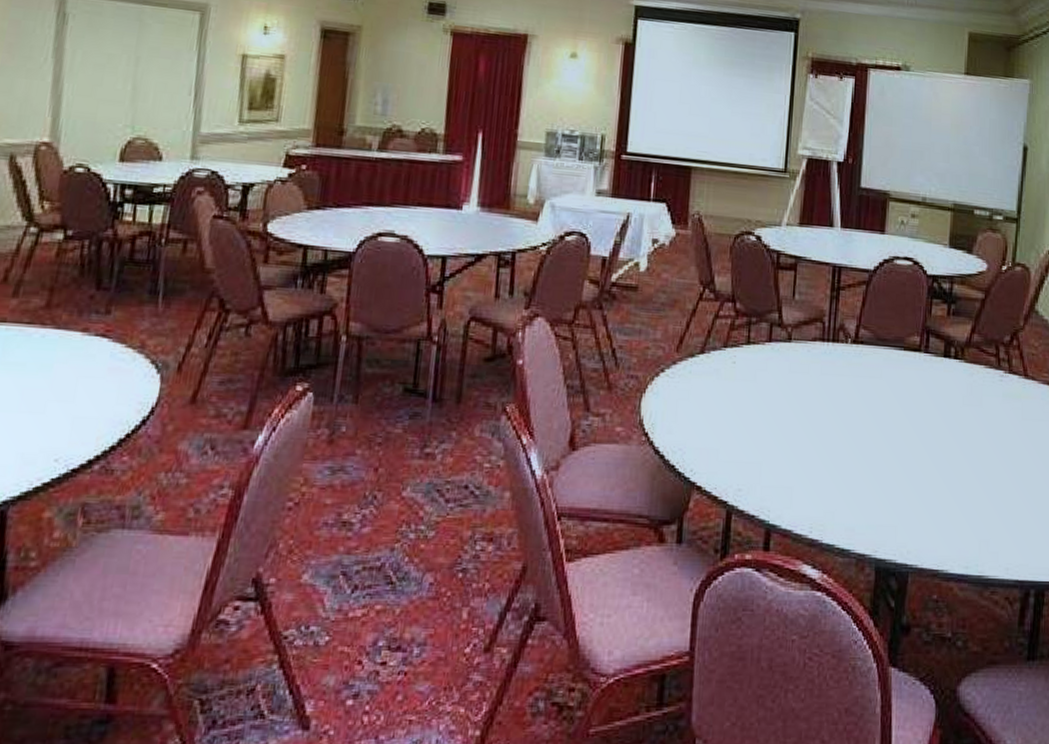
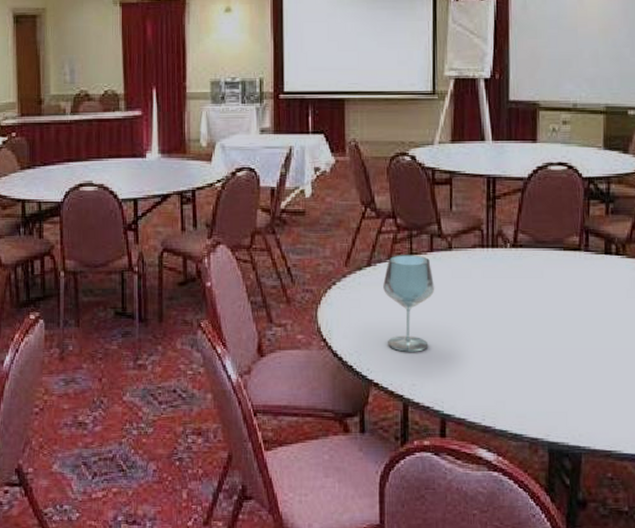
wine glass: none [715,343,771,453] -> present [383,255,435,352]

